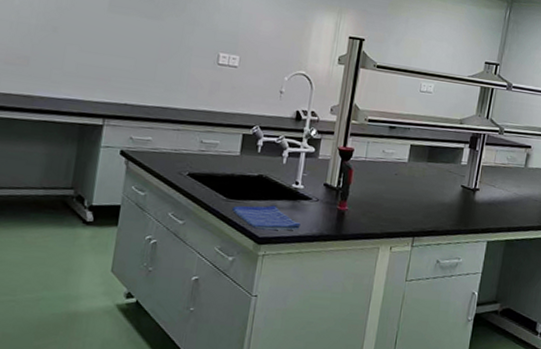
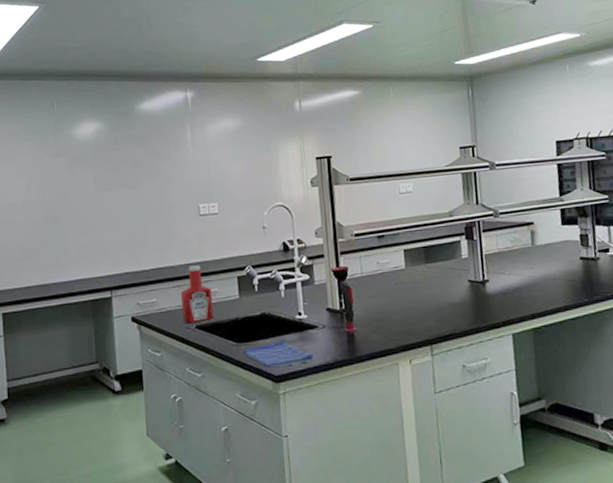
ketchup bottle: none [175,112,214,171] -> present [181,265,214,324]

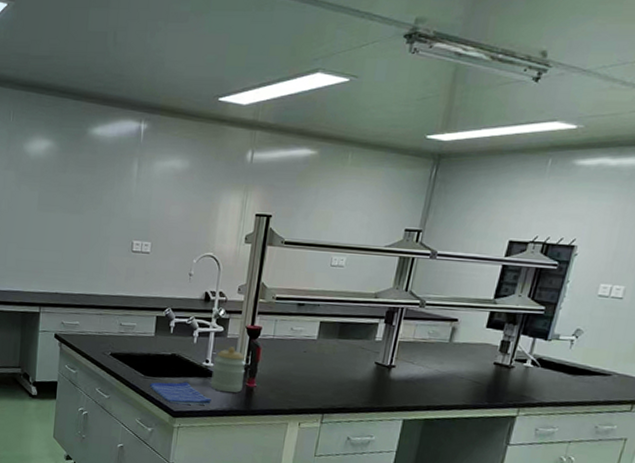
ketchup bottle: present [181,265,214,324] -> none [99,298,131,351]
jar: none [306,293,343,344] -> present [210,346,246,393]

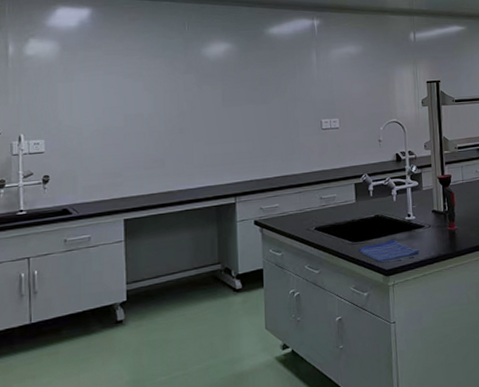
jar: present [210,346,246,393] -> none [414,197,446,241]

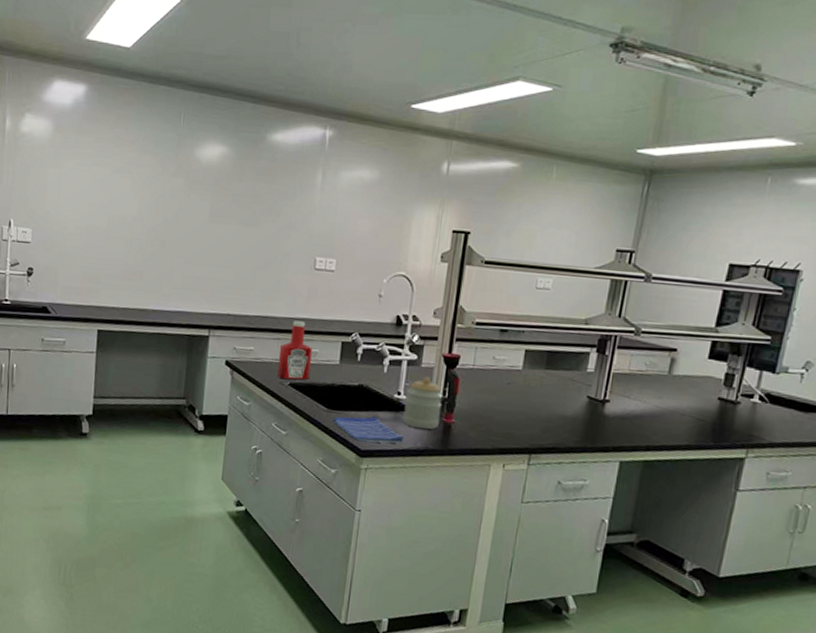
ketchup bottle: none [302,173,332,226] -> present [276,321,313,380]
jar: none [414,197,446,241] -> present [403,377,443,430]

